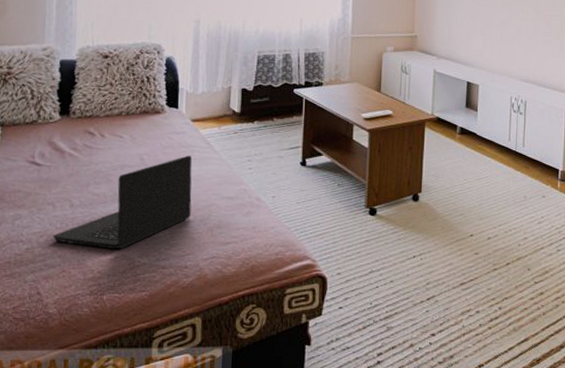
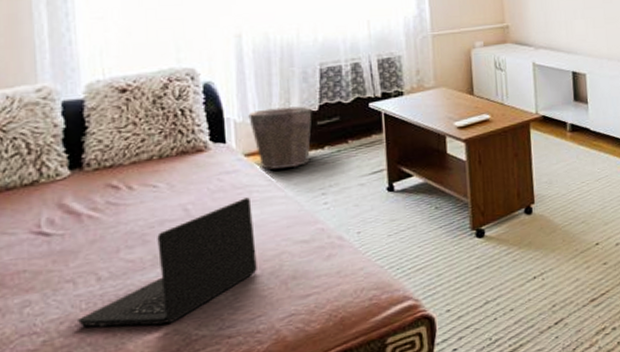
waste bin: none [198,84,248,135] -> present [248,106,312,170]

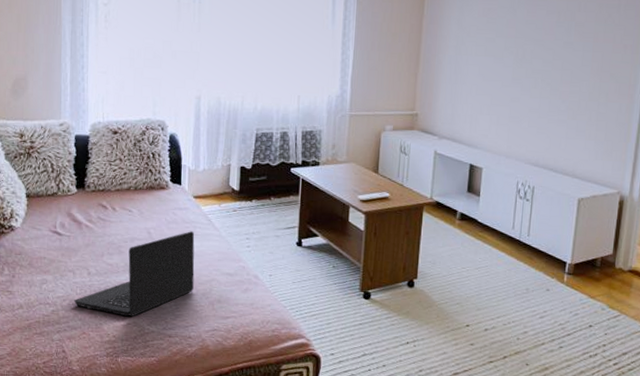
waste bin: present [248,106,312,170] -> none [199,161,247,213]

